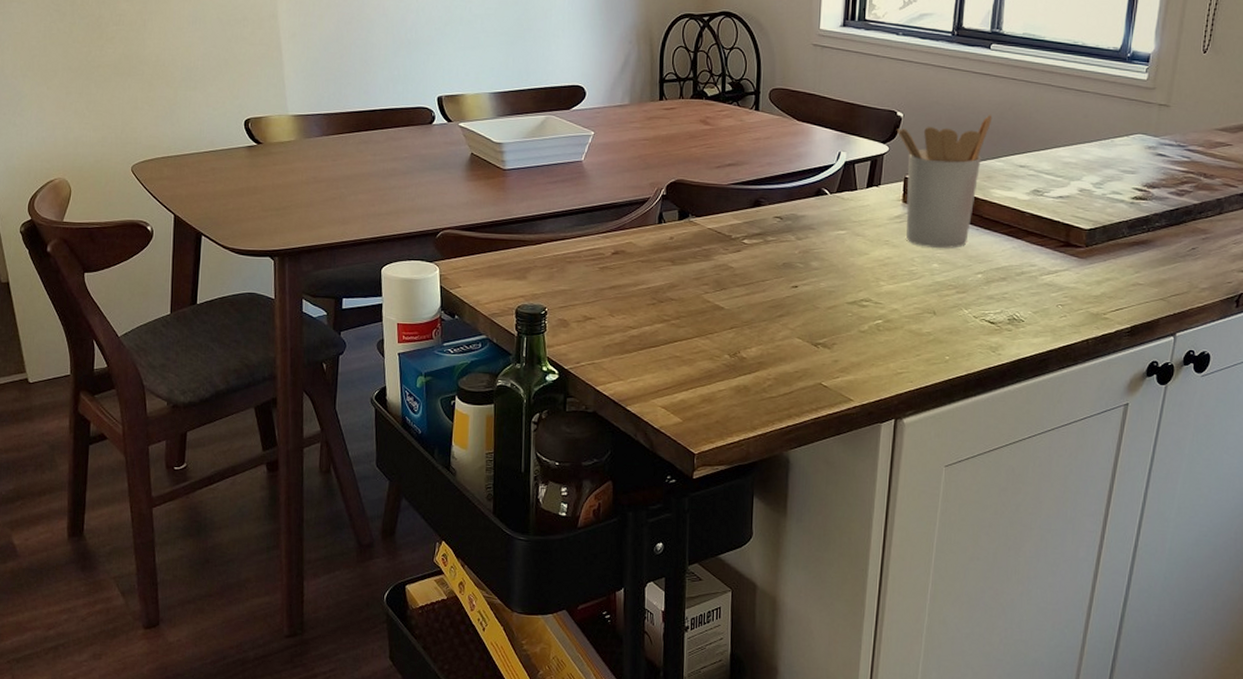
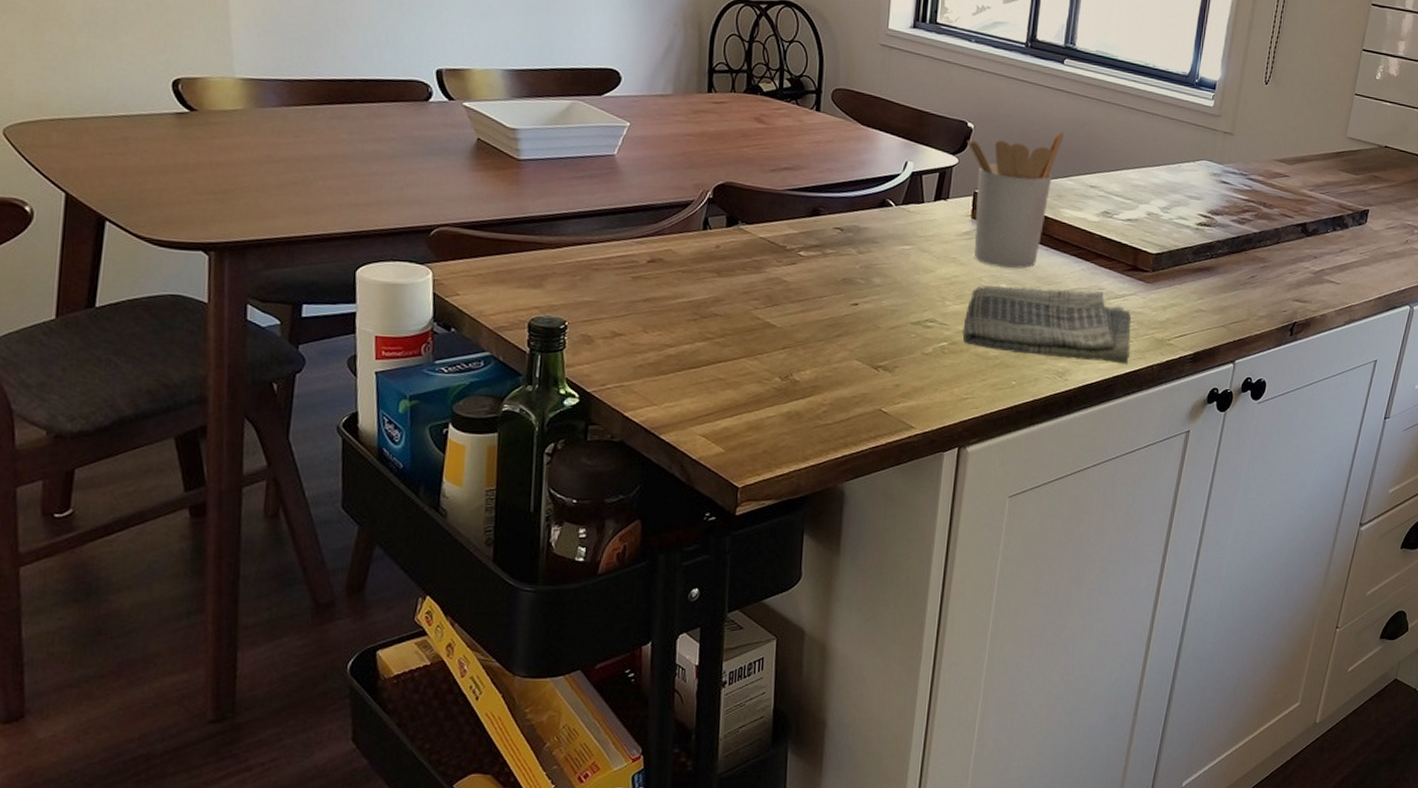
dish towel: none [896,265,1065,339] -> present [962,285,1132,365]

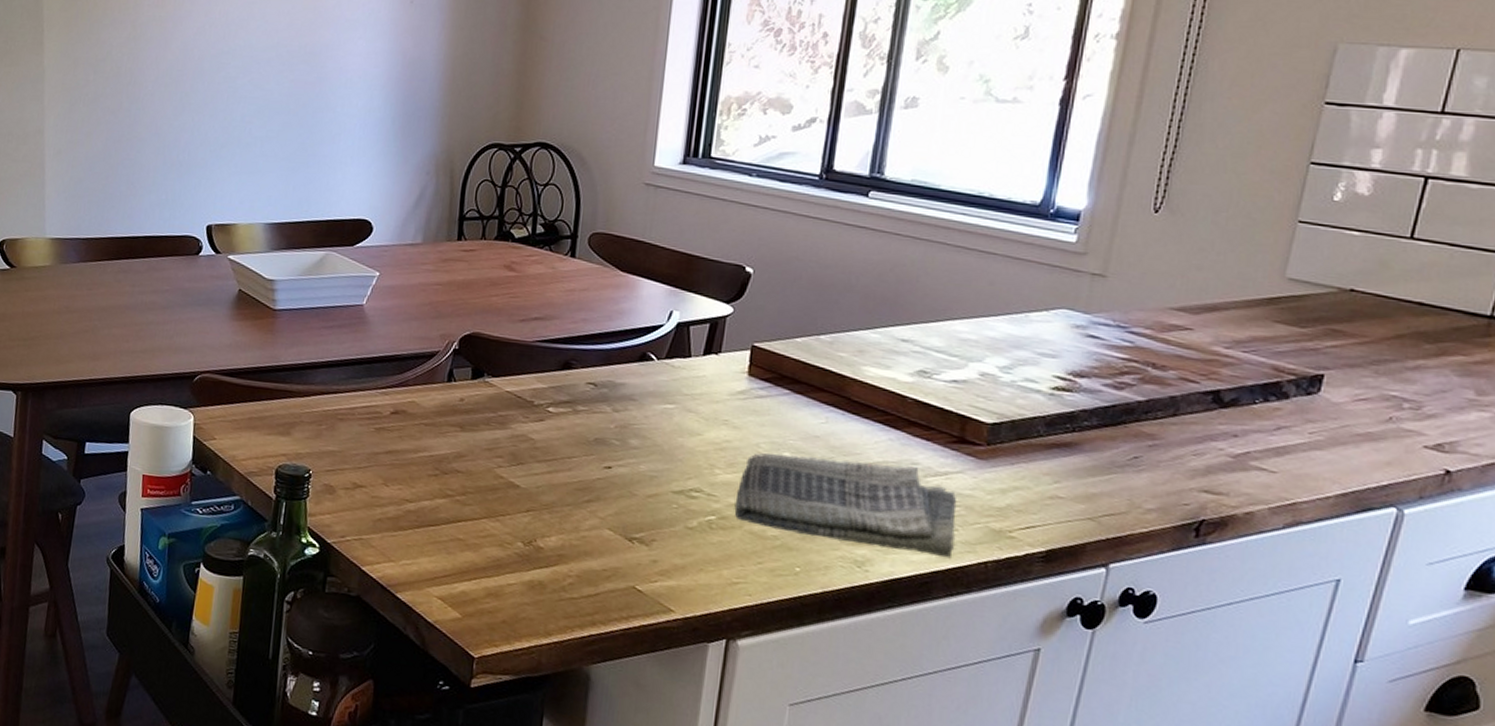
utensil holder: present [966,131,1064,269] -> none [743,274,868,435]

